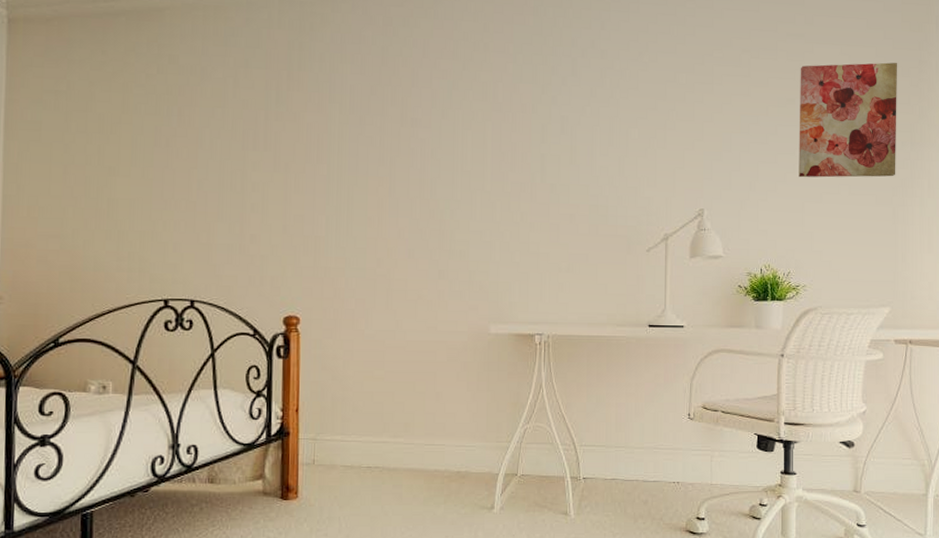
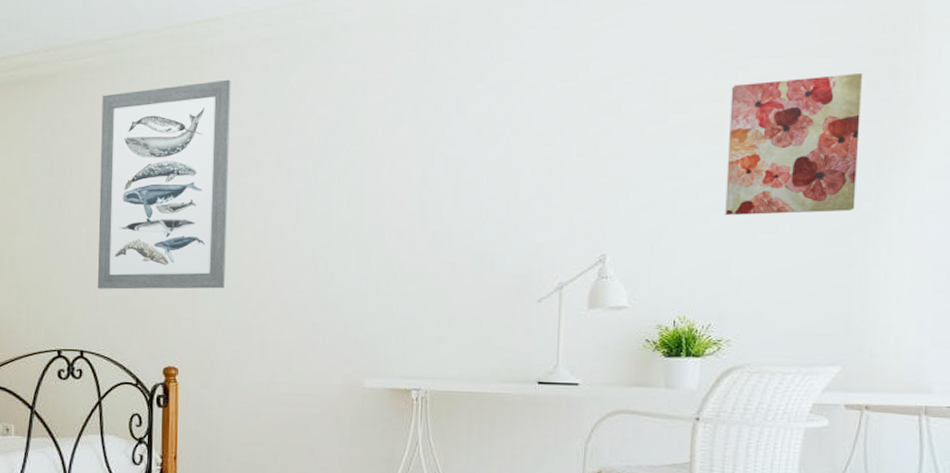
wall art: none [210,28,354,237] -> present [98,79,231,290]

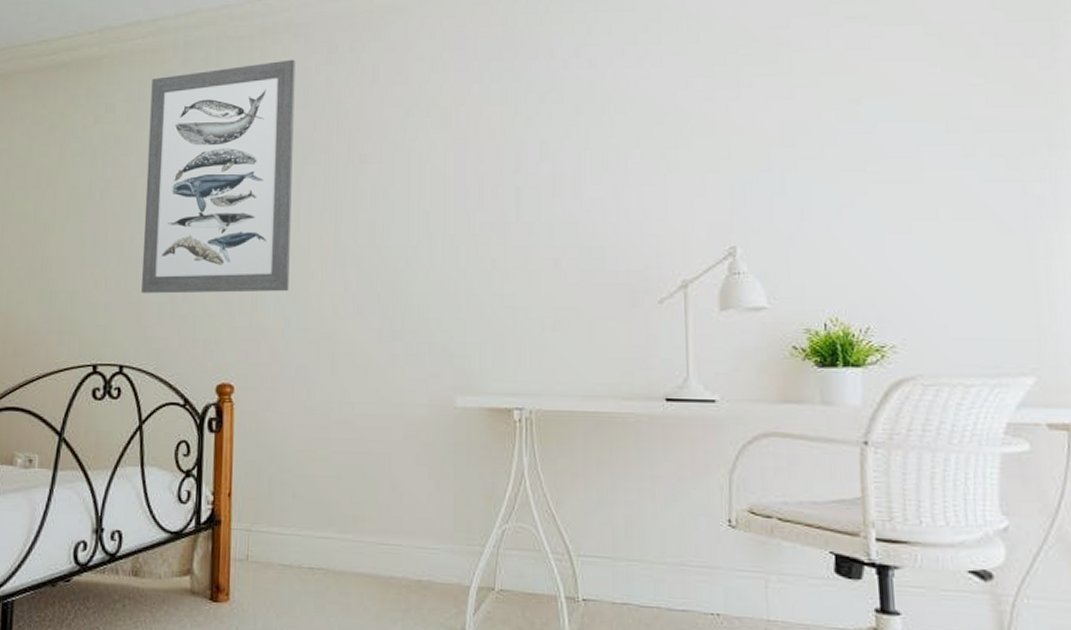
wall art: present [725,74,863,216] -> none [865,40,1028,201]

